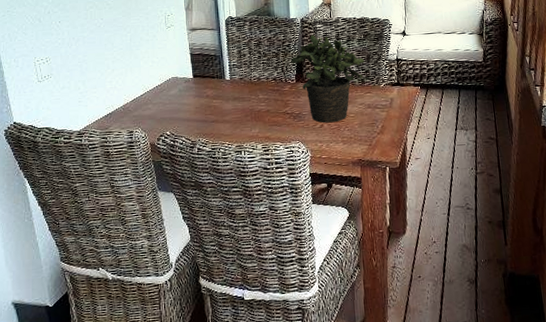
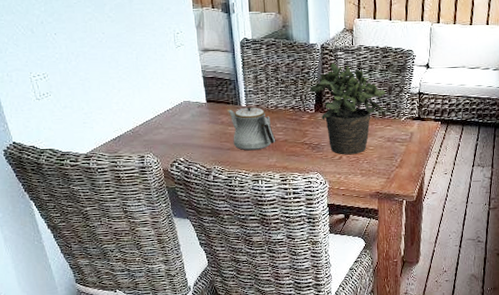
teapot: none [211,79,259,123] -> present [226,106,276,151]

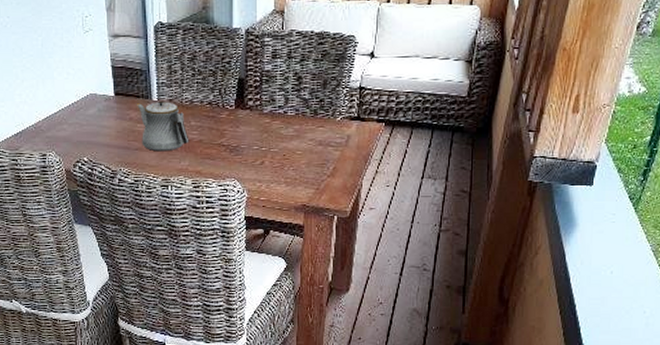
potted plant: present [310,63,386,155] -> none [231,51,319,160]

